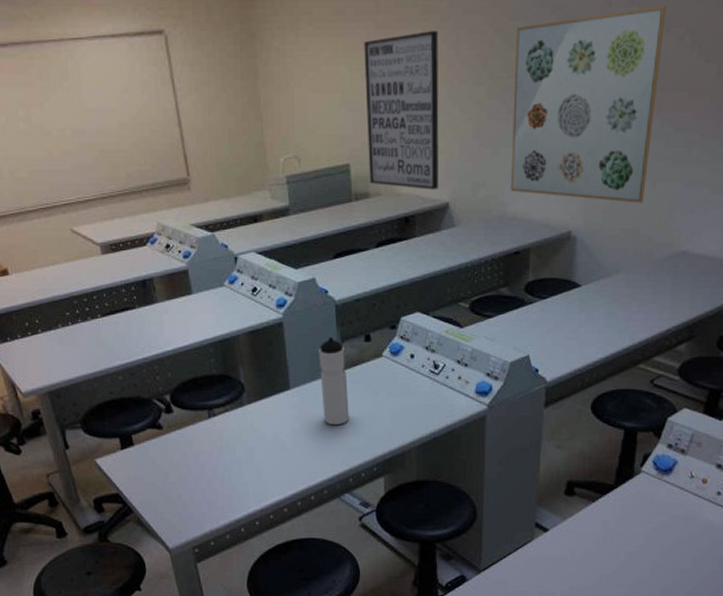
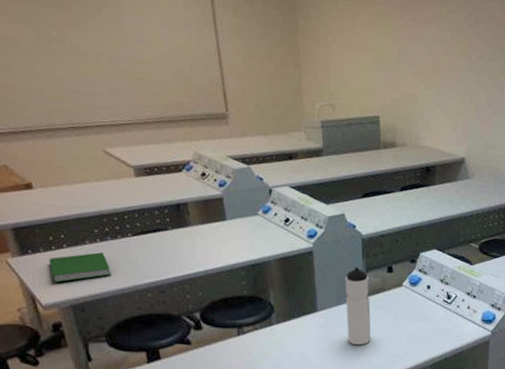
hardcover book: none [26,336,83,369] -> present [49,252,111,283]
wall art: present [364,31,439,190] -> none [395,10,461,146]

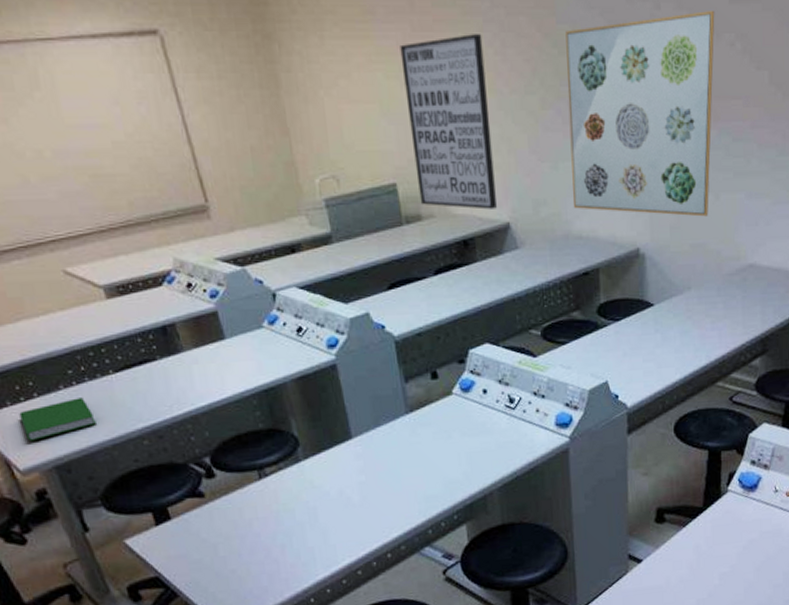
water bottle: present [345,267,371,345] -> none [380,377,422,474]
wall art: none [395,10,461,146] -> present [400,34,498,210]

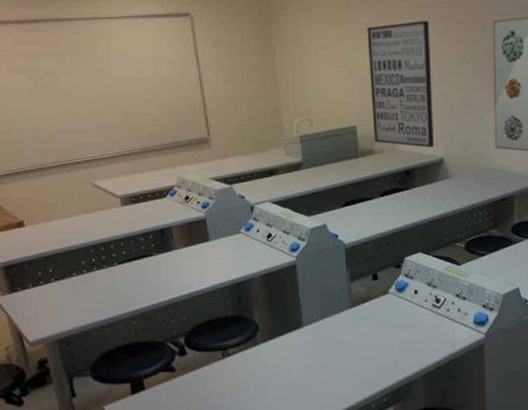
hardcover book: present [19,398,96,441] -> none [37,284,97,318]

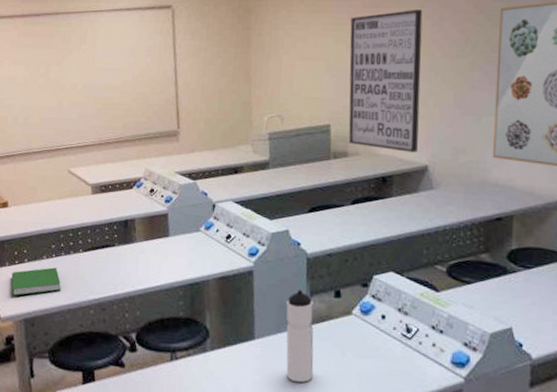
hardcover book: none [37,284,97,318] -> present [11,267,61,296]
water bottle: none [330,277,359,359] -> present [286,290,314,382]

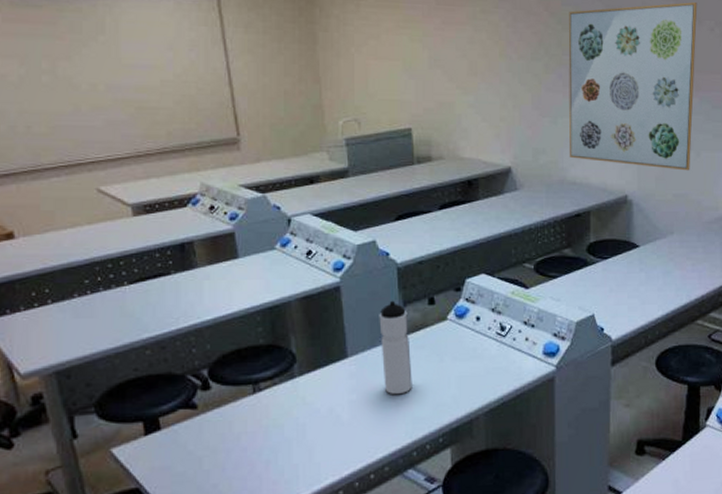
hardcover book: present [11,267,61,296] -> none [30,306,103,346]
wall art: present [348,10,423,153] -> none [425,9,501,155]

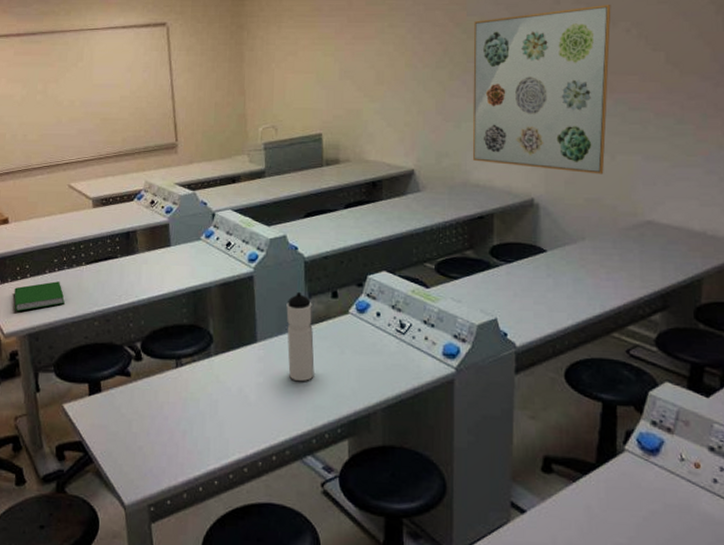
hardcover book: none [30,306,103,346] -> present [14,281,65,311]

